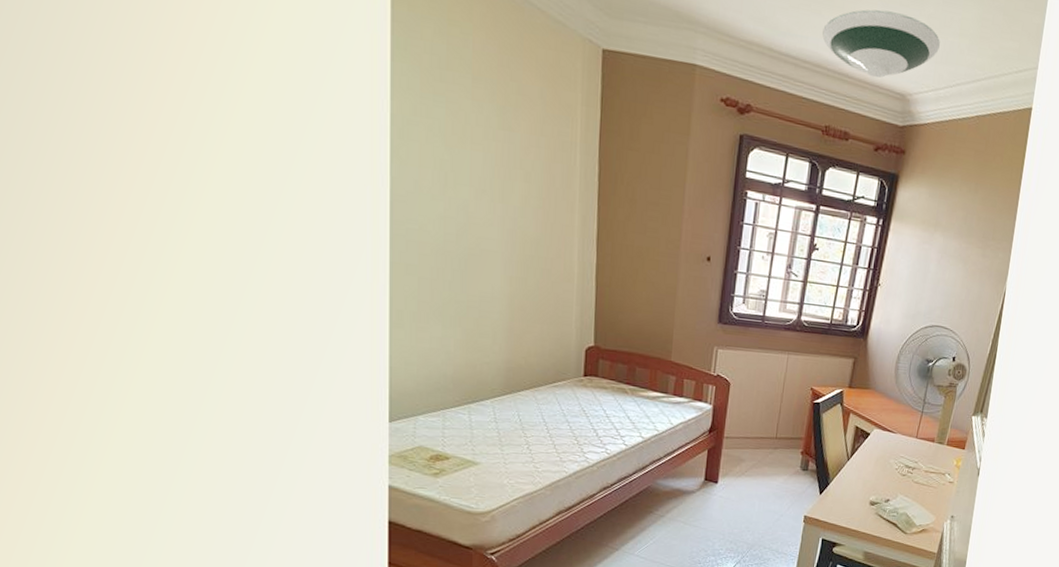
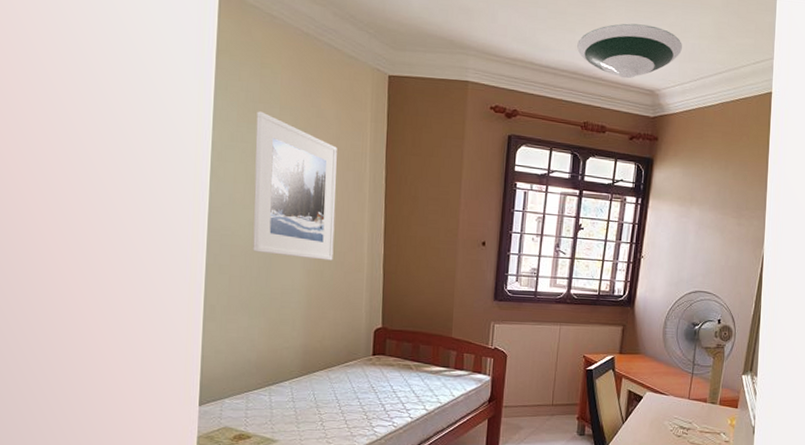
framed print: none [444,80,542,267] -> present [253,111,337,261]

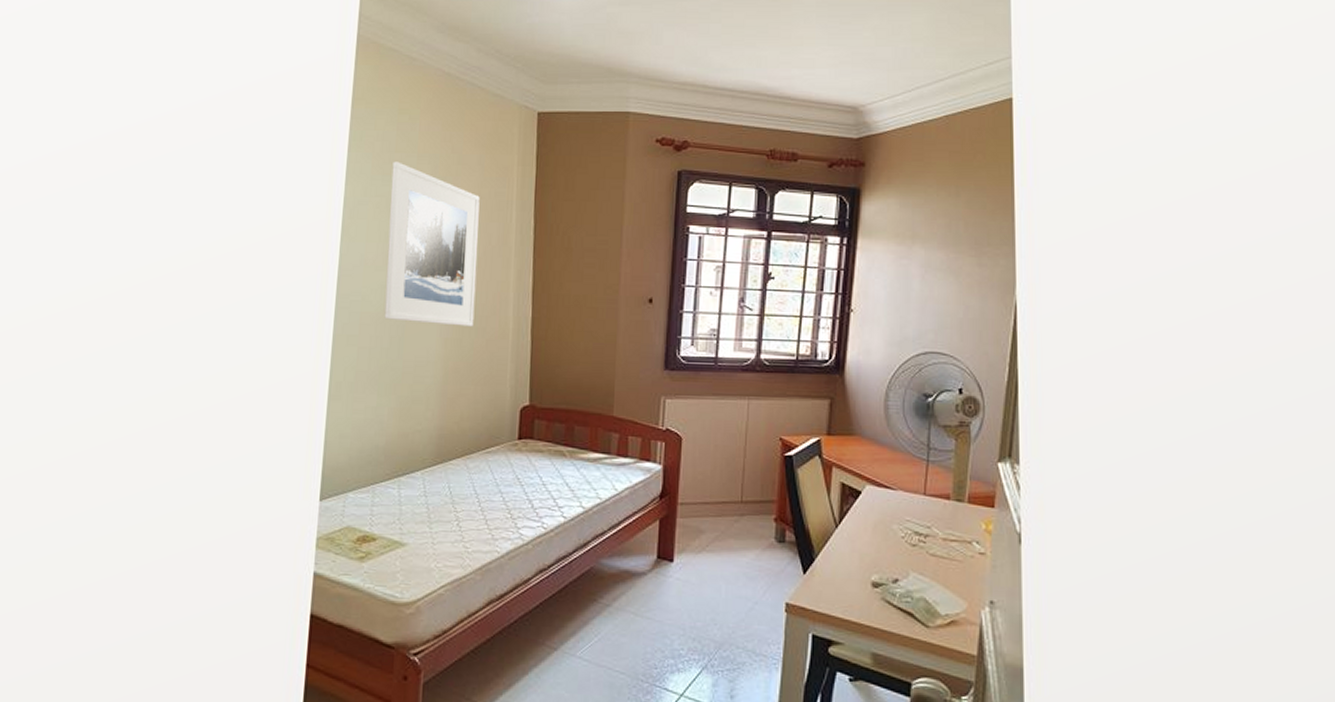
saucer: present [577,23,682,79] -> none [759,31,890,96]

